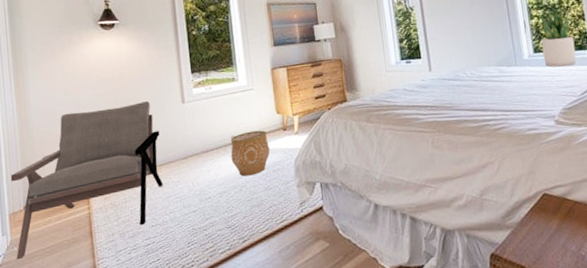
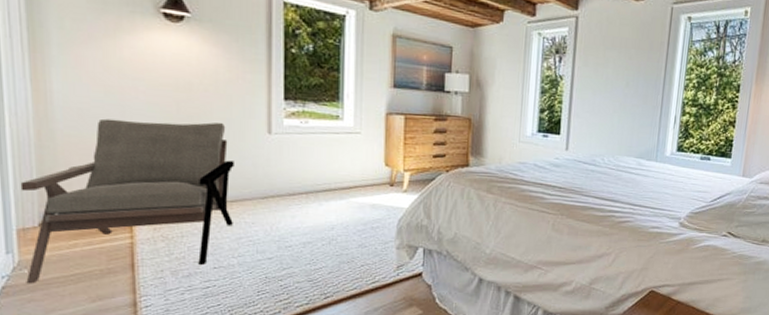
basket: present [230,130,270,176] -> none [322,180,371,229]
planter: present [541,10,576,68] -> none [684,112,721,172]

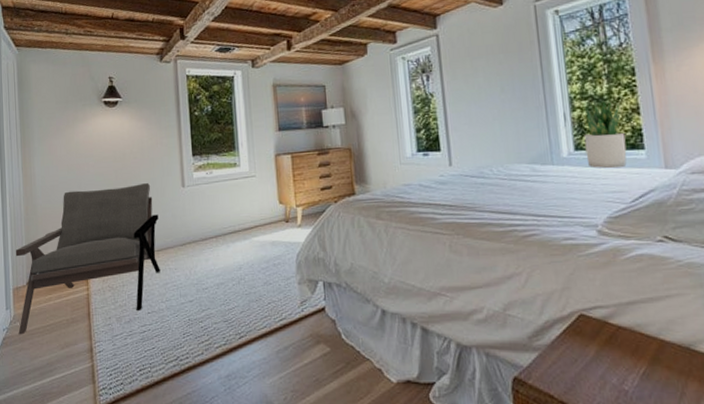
planter: none [684,112,721,172] -> present [584,102,627,169]

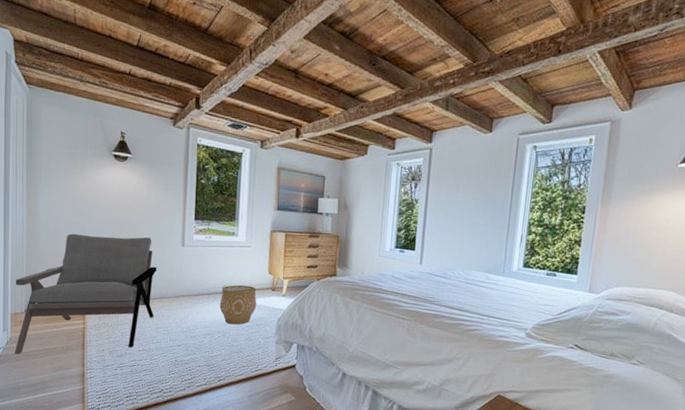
basket: none [230,220,271,269] -> present [219,284,257,325]
planter: present [584,102,627,169] -> none [531,231,567,287]

